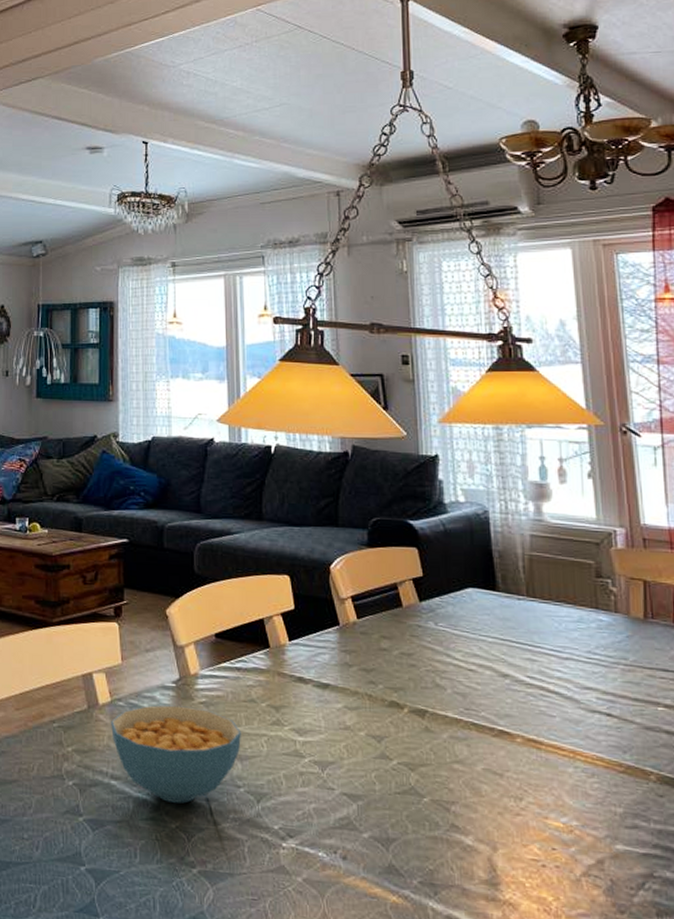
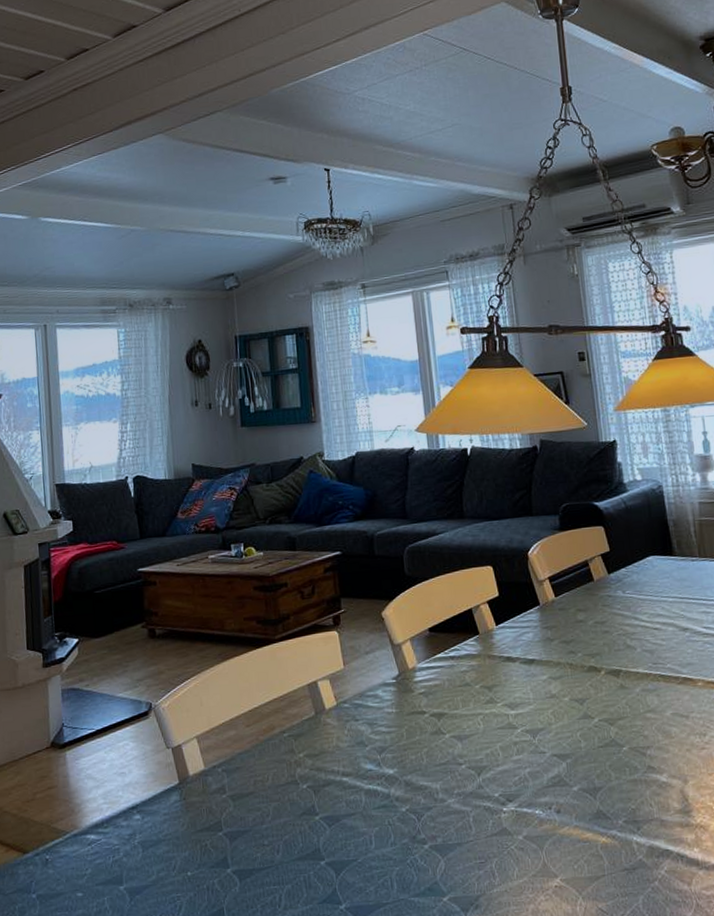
cereal bowl: present [111,705,241,804] -> none [338,698,460,789]

